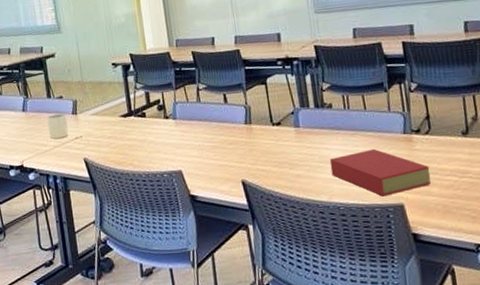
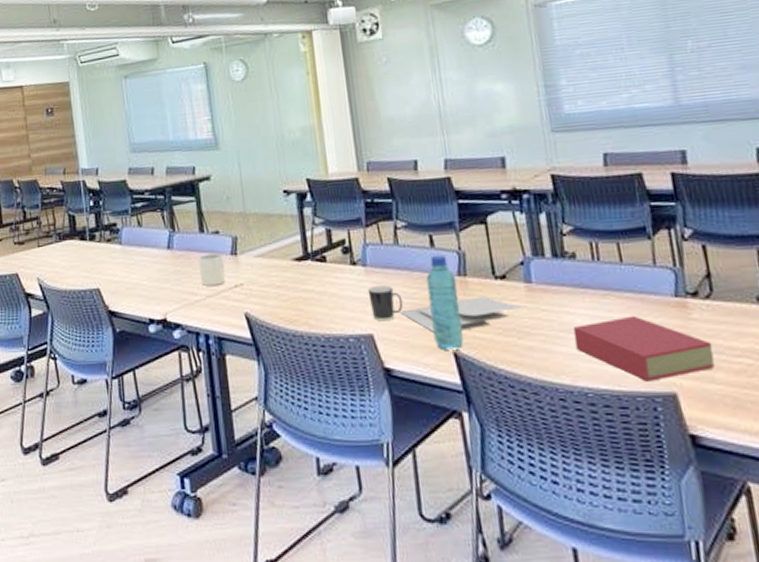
mug: none [177,133,204,161] -> present [367,285,403,322]
papers: none [201,138,296,167] -> present [399,296,527,332]
water bottle: none [221,108,250,180] -> present [426,254,464,350]

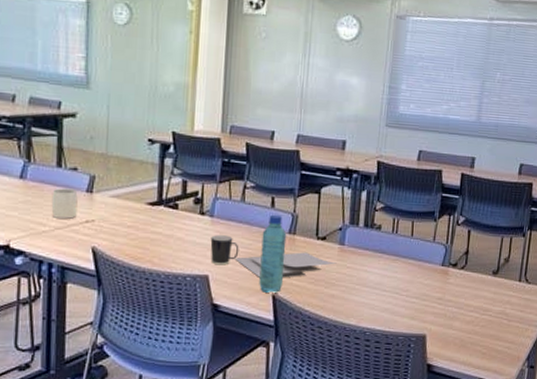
book: present [572,315,715,382] -> none [365,277,457,326]

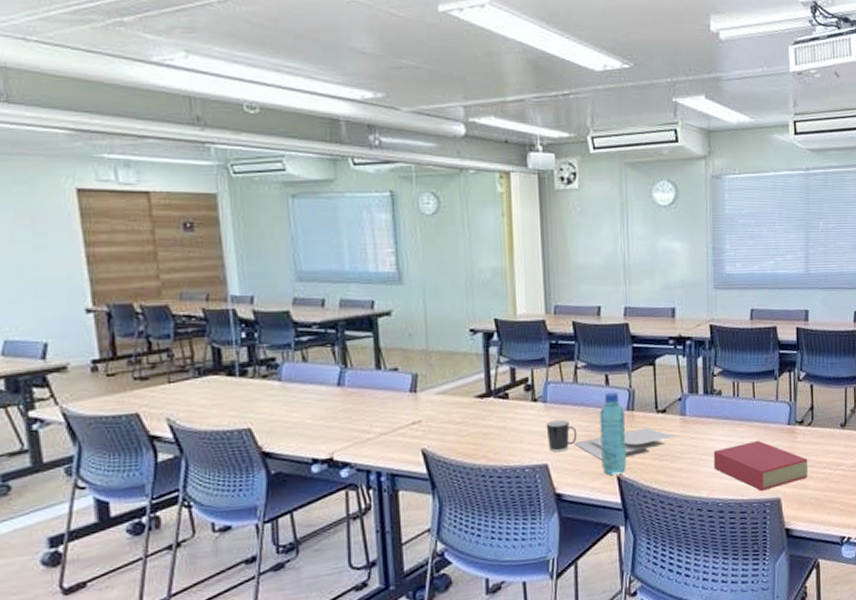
mug: present [51,188,78,220] -> none [373,390,402,424]
book: none [365,277,457,326] -> present [713,440,809,491]

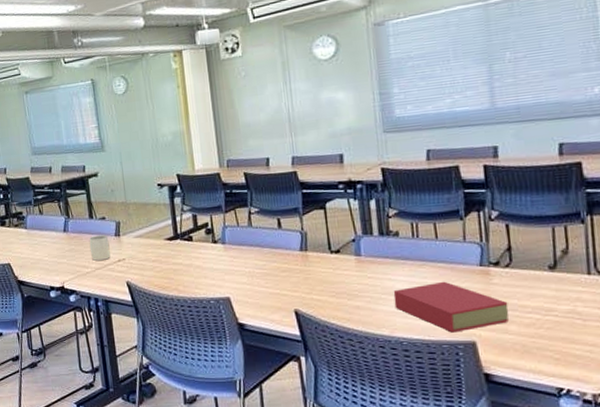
mug: none [373,390,402,424] -> present [89,235,111,261]
mug: present [546,420,577,453] -> none [226,259,255,287]
papers: present [573,427,680,460] -> none [251,267,356,295]
water bottle: present [599,392,627,475] -> none [274,234,304,309]

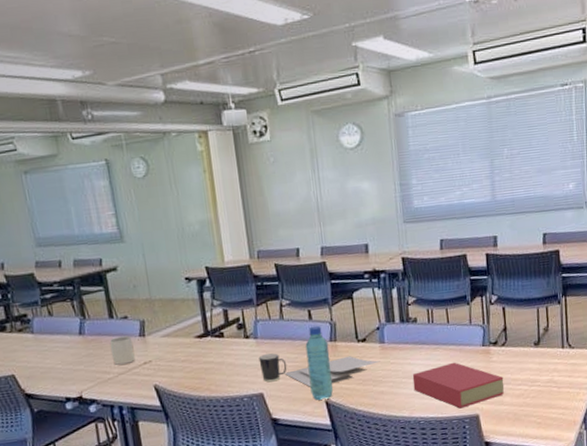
mug: none [226,259,255,287] -> present [258,353,287,383]
papers: none [251,267,356,295] -> present [284,356,380,387]
water bottle: none [274,234,304,309] -> present [305,325,334,400]

